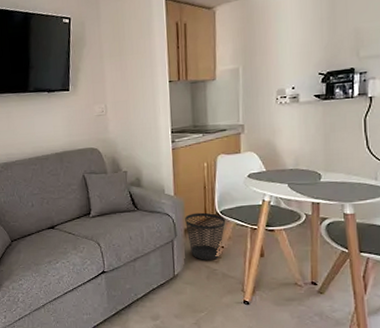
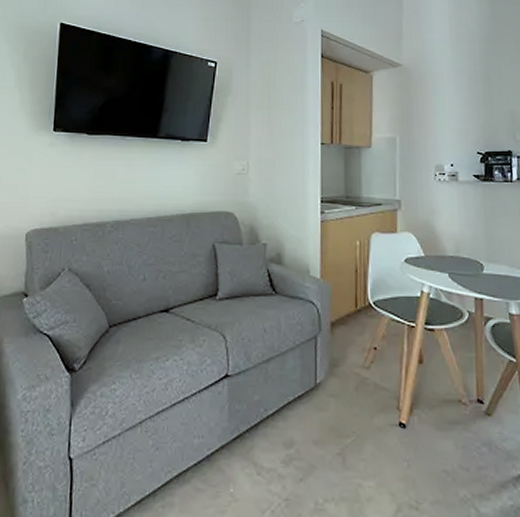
wastebasket: present [185,212,226,261] -> none [332,302,380,367]

